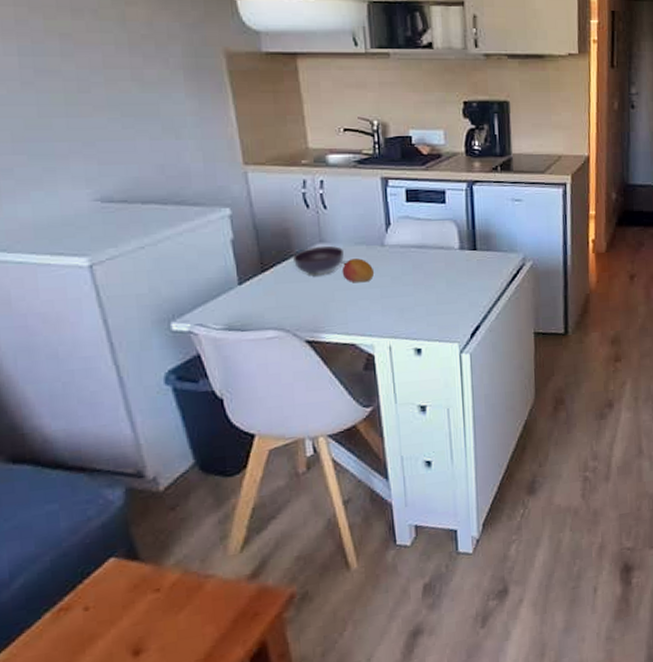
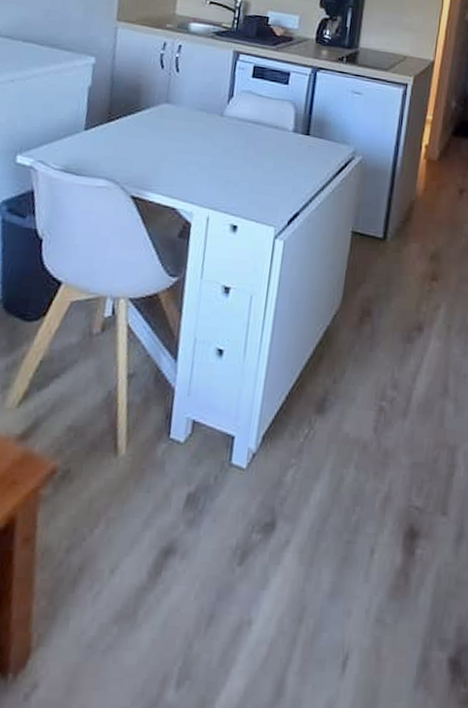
bowl: present [292,245,344,275] -> none [137,105,185,134]
fruit: present [342,258,374,282] -> none [179,123,209,148]

